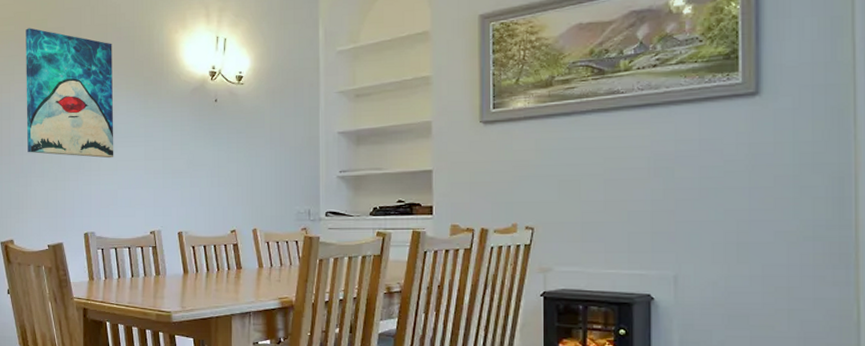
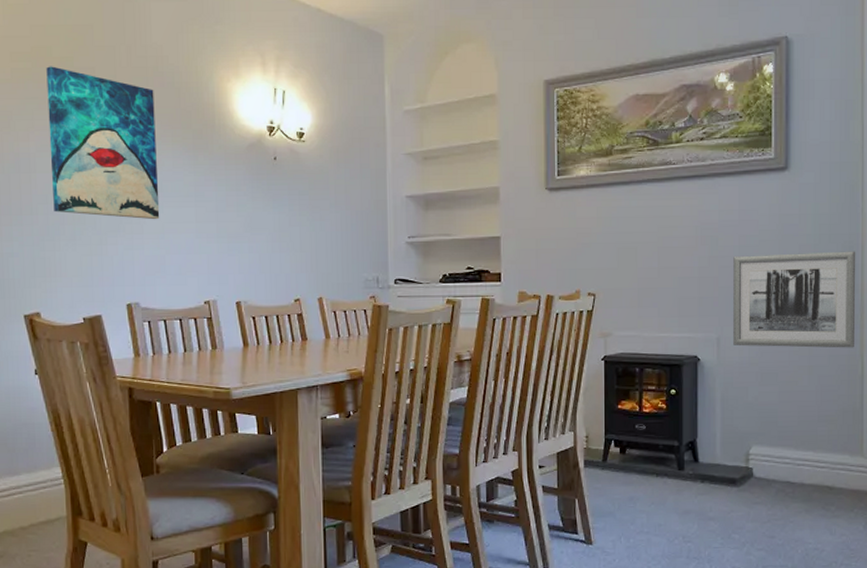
wall art: none [693,182,848,291] -> present [733,251,856,348]

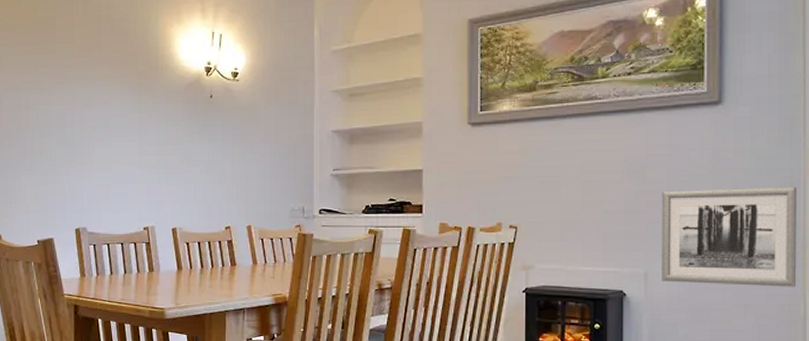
wall art: present [46,66,160,220] -> none [15,16,107,153]

